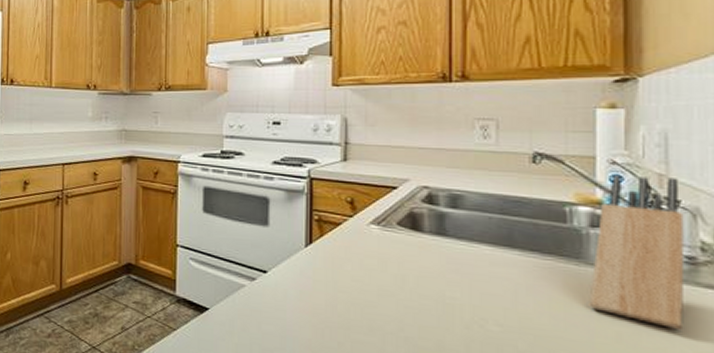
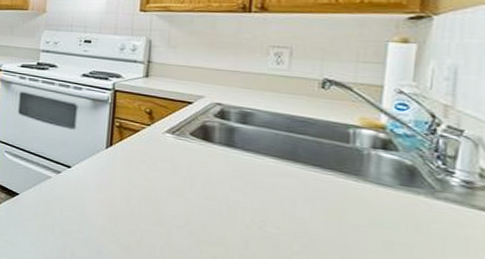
knife block: present [589,176,685,331] -> none [363,104,466,246]

